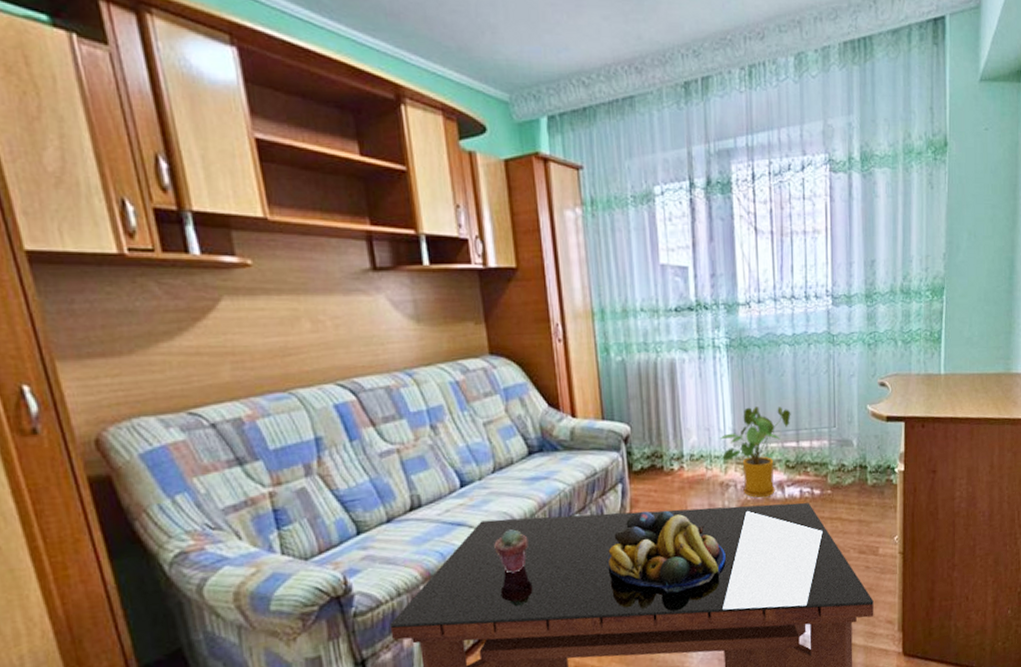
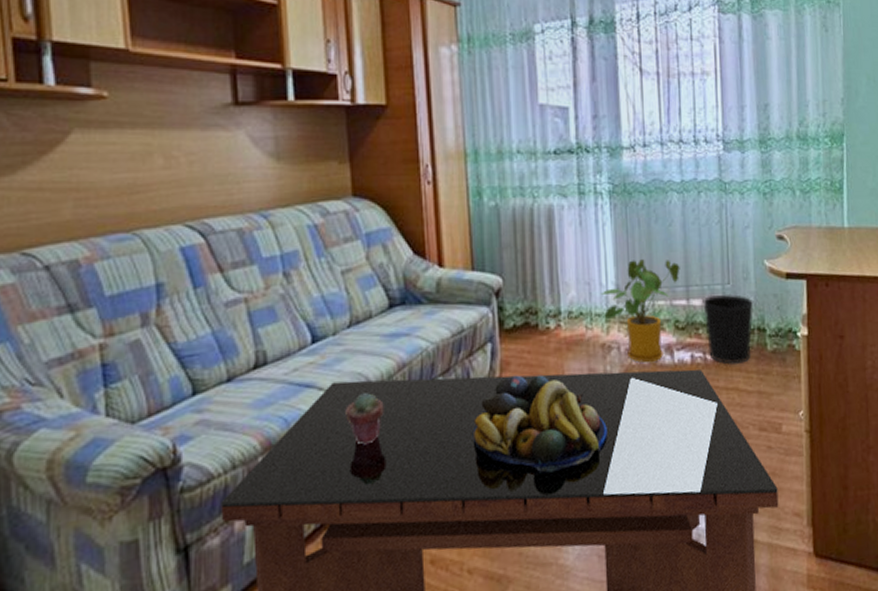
wastebasket: none [811,435,857,498] -> present [702,293,754,365]

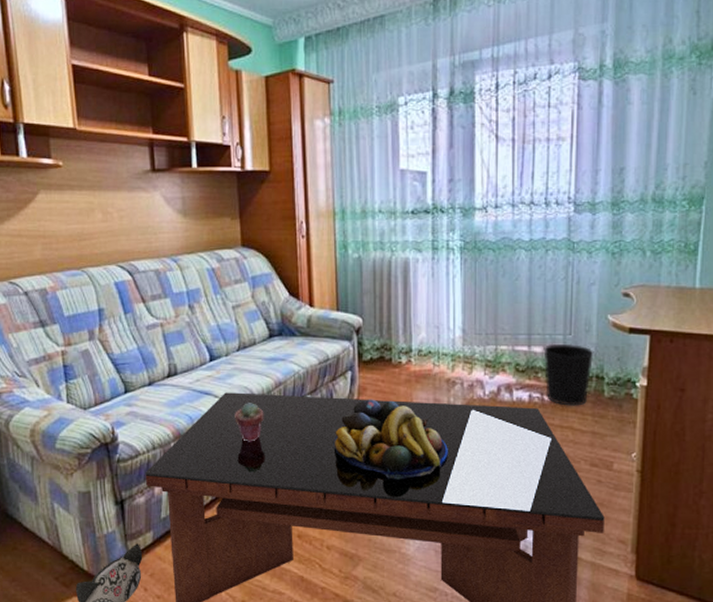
house plant: present [600,259,680,363] -> none [448,309,524,399]

